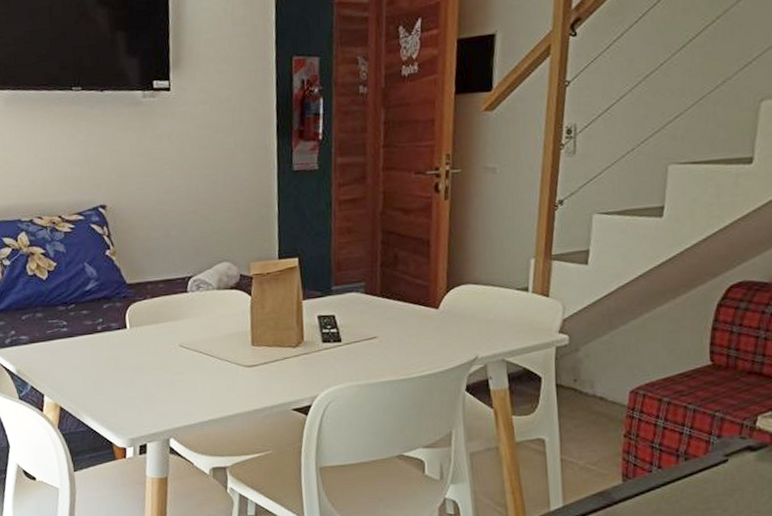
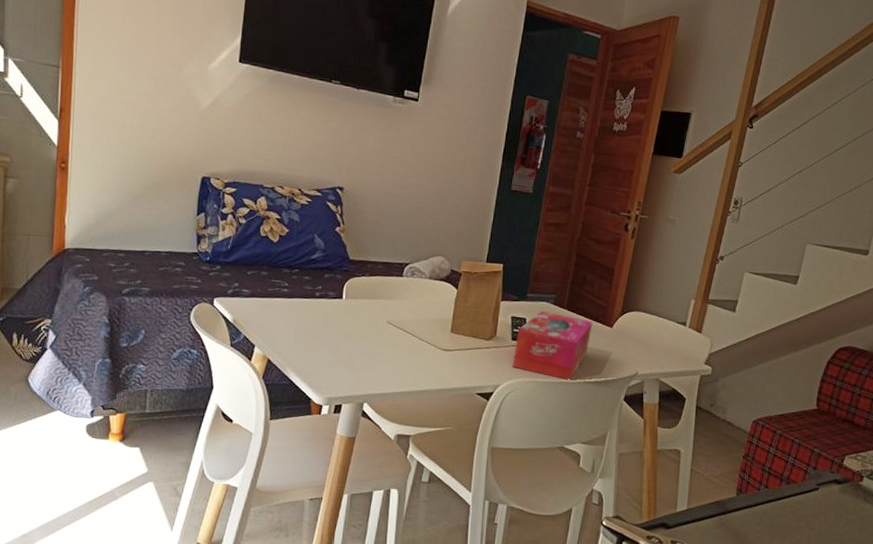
tissue box: none [327,303,415,378] -> present [511,310,593,380]

